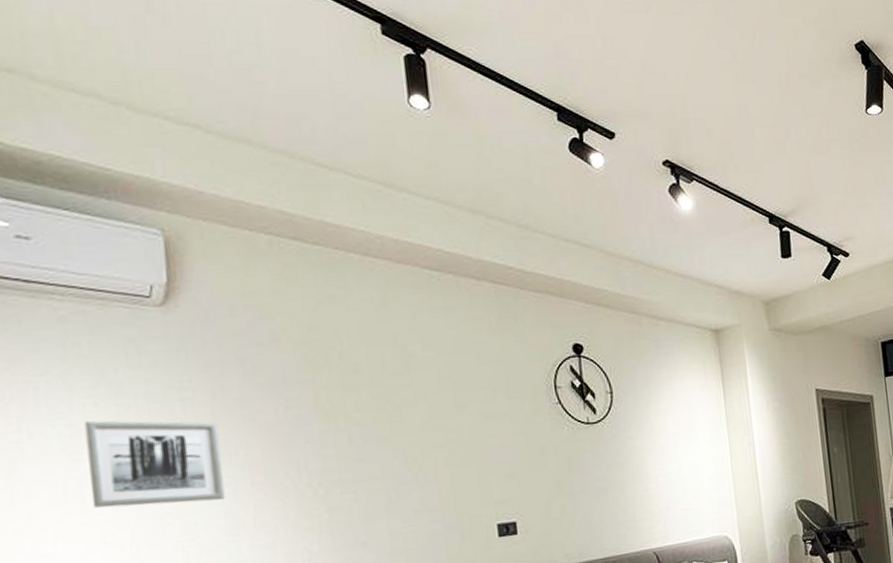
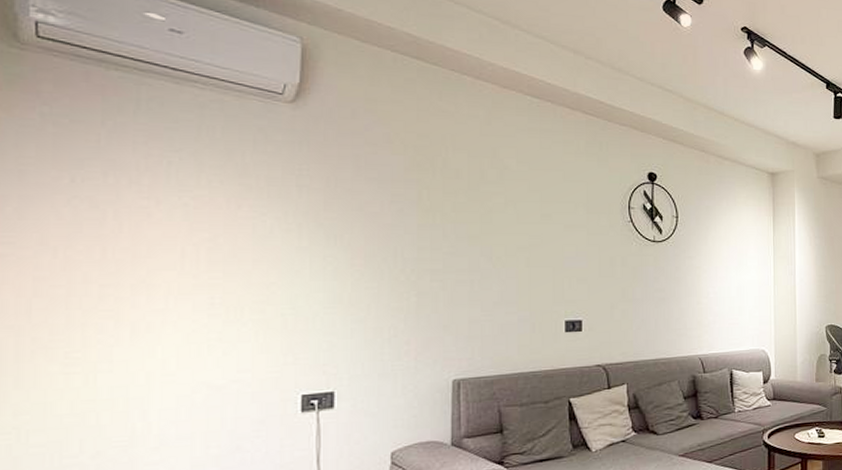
wall art: present [84,420,225,508] -> none [206,196,328,277]

